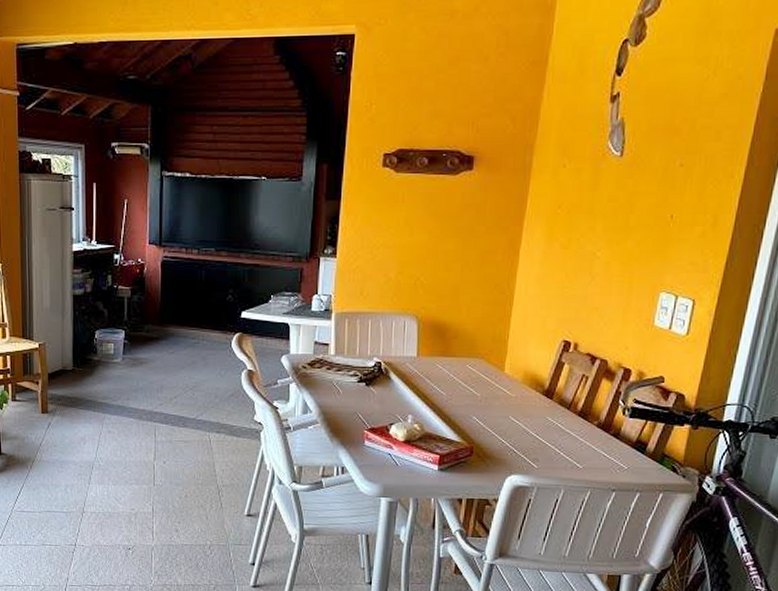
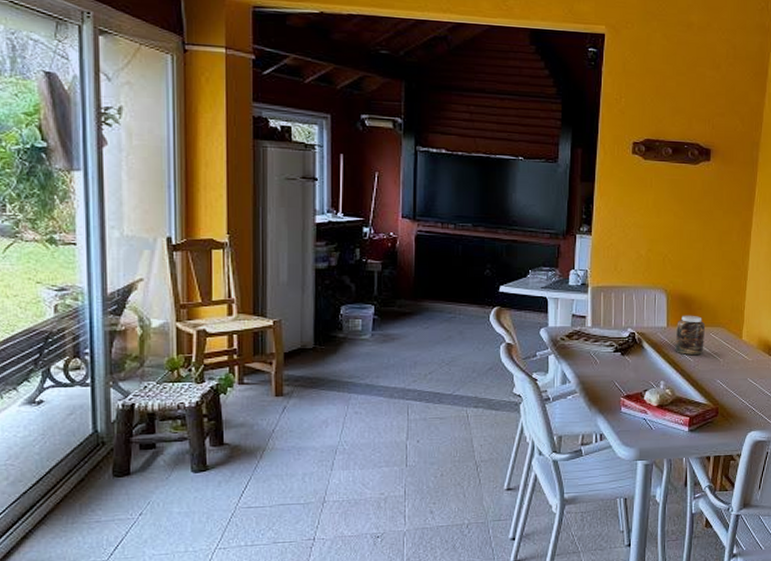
jar: none [425,344,461,388] -> present [675,315,705,355]

